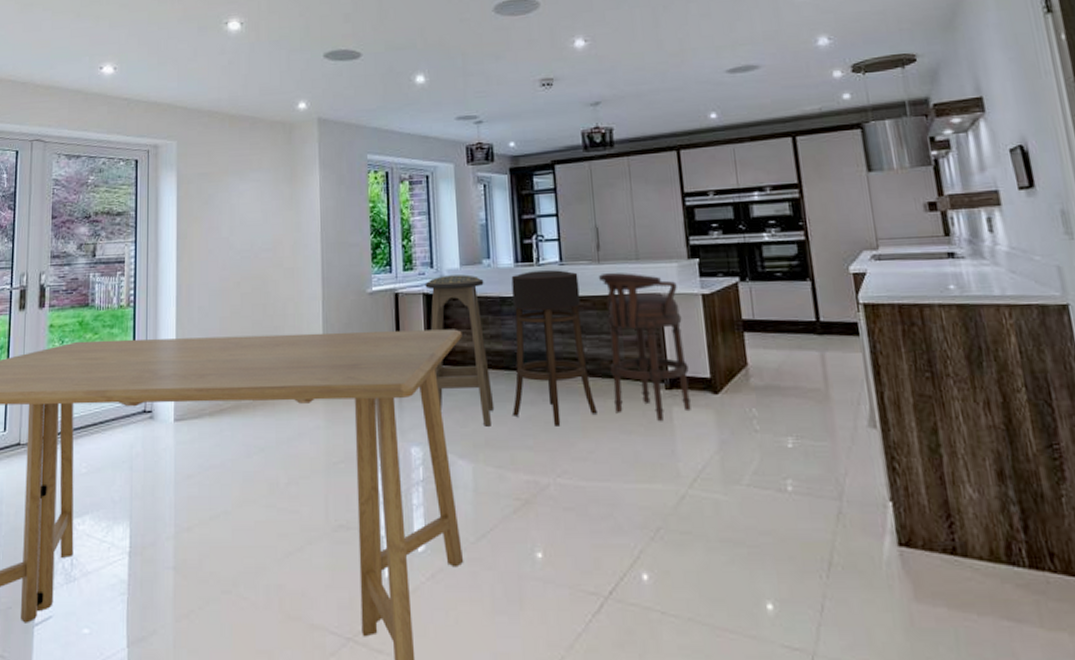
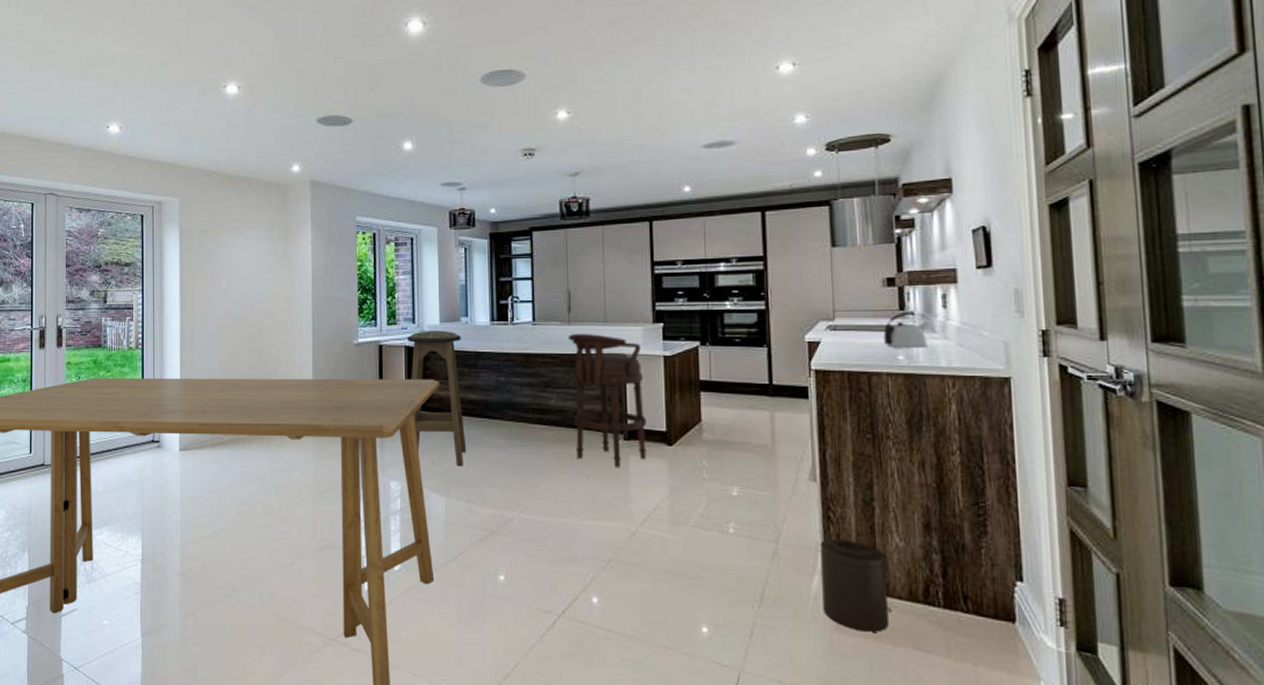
bar stool: present [511,270,597,426] -> none [483,329,560,469]
trash can: none [887,484,974,602] -> present [820,531,893,634]
kettle: none [930,236,980,278] -> present [883,311,930,349]

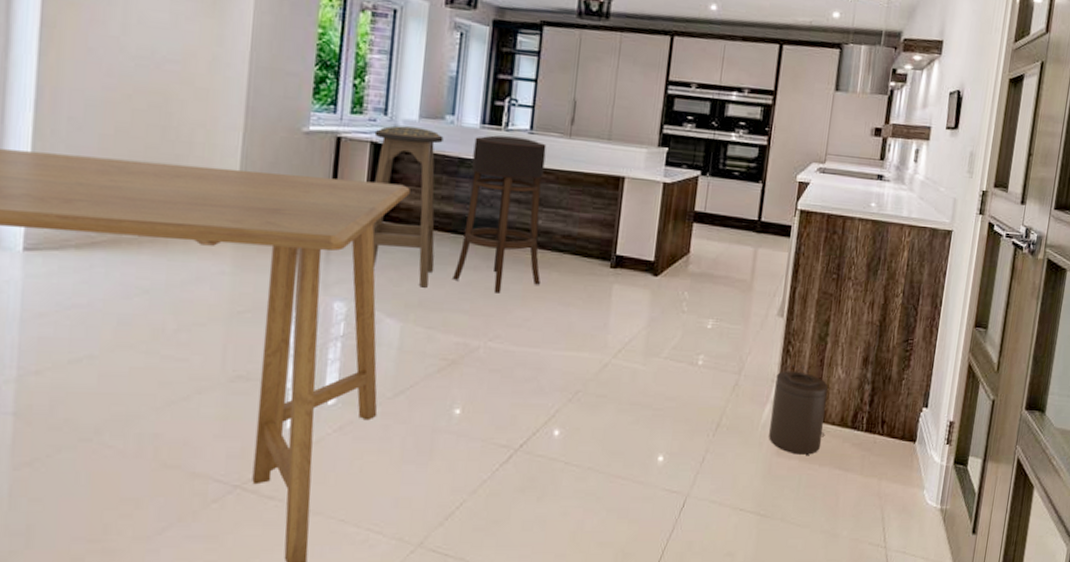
bar stool: none [483,329,560,469] -> present [453,135,547,293]
bar stool: present [567,333,647,469] -> none [558,148,642,297]
kettle: present [883,311,930,349] -> none [862,161,901,199]

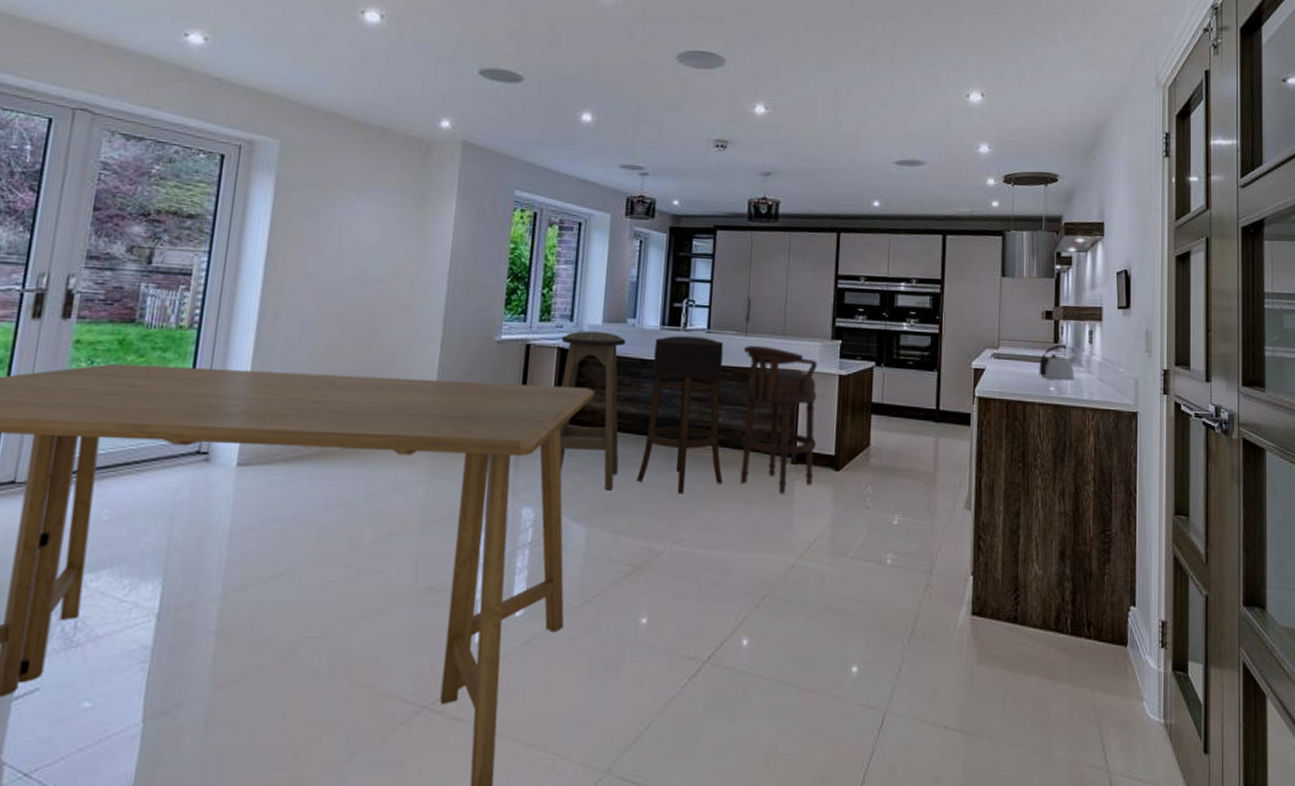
bar stool: none [558,148,642,297] -> present [740,345,817,495]
trash can: present [769,364,828,456] -> none [967,561,1028,664]
kettle: none [862,161,901,199] -> present [1039,344,1078,382]

